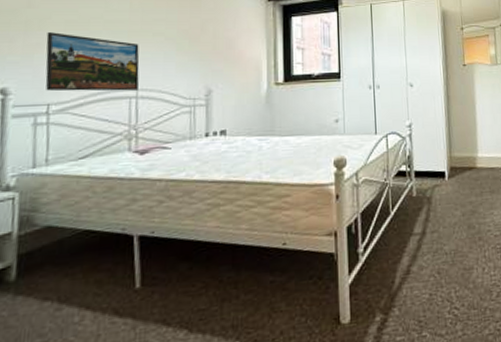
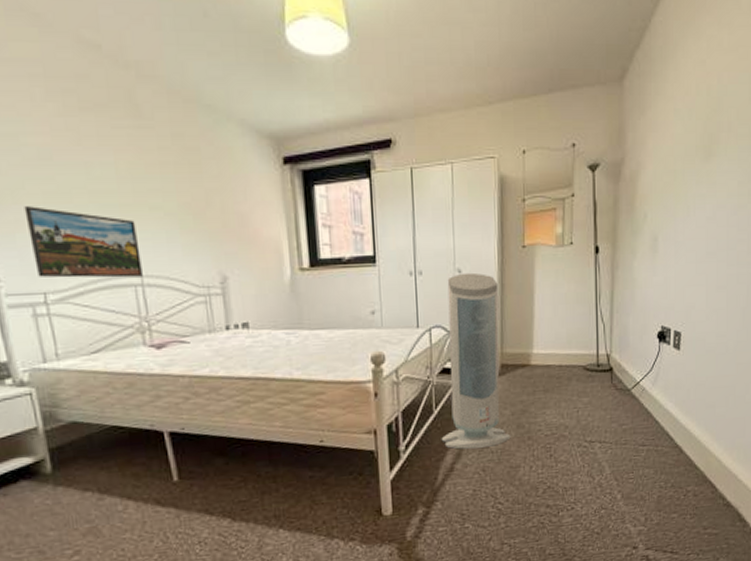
air purifier: none [398,86,463,251] -> present [441,272,511,449]

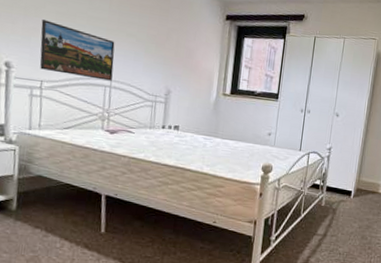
air purifier: present [441,272,511,449] -> none [303,117,364,250]

